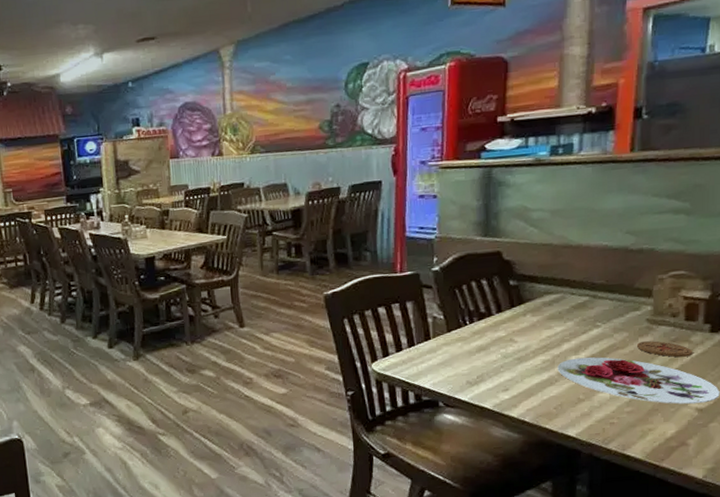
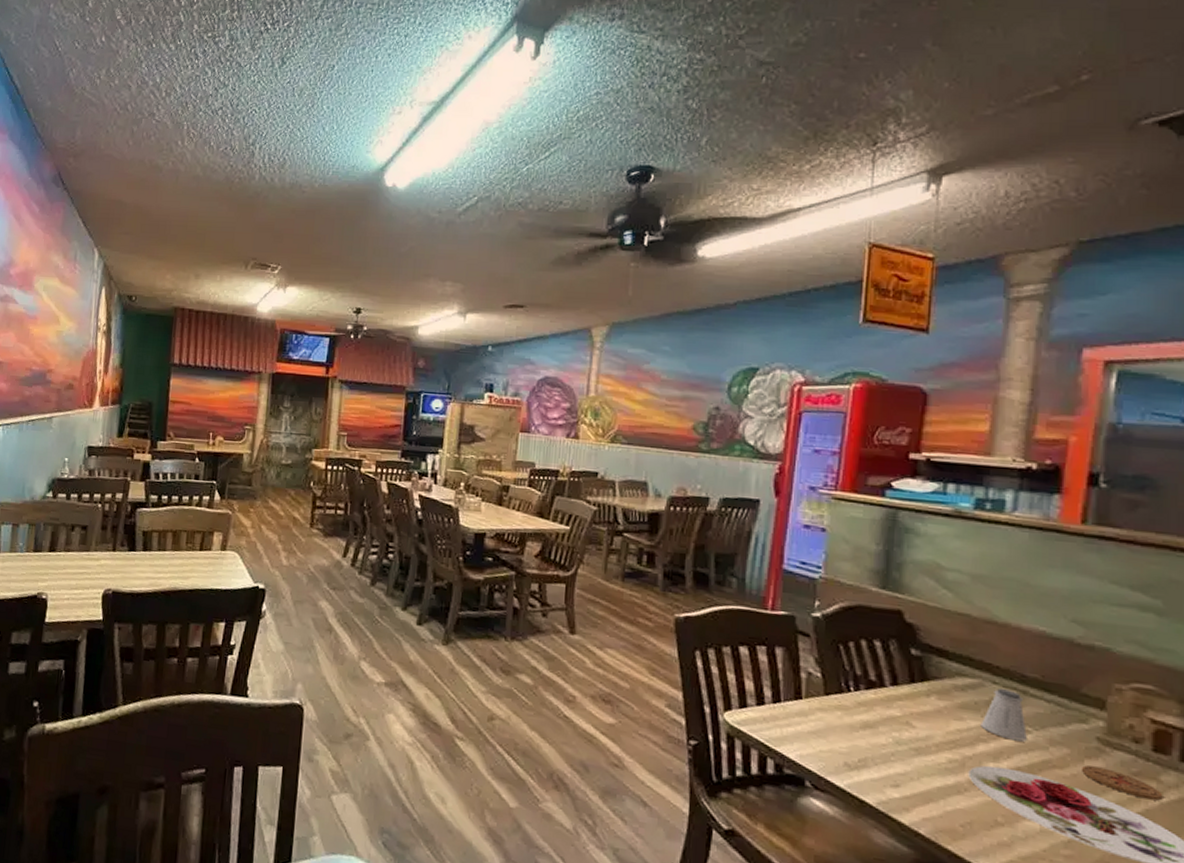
saltshaker: none [564,296,598,336] -> present [980,687,1027,742]

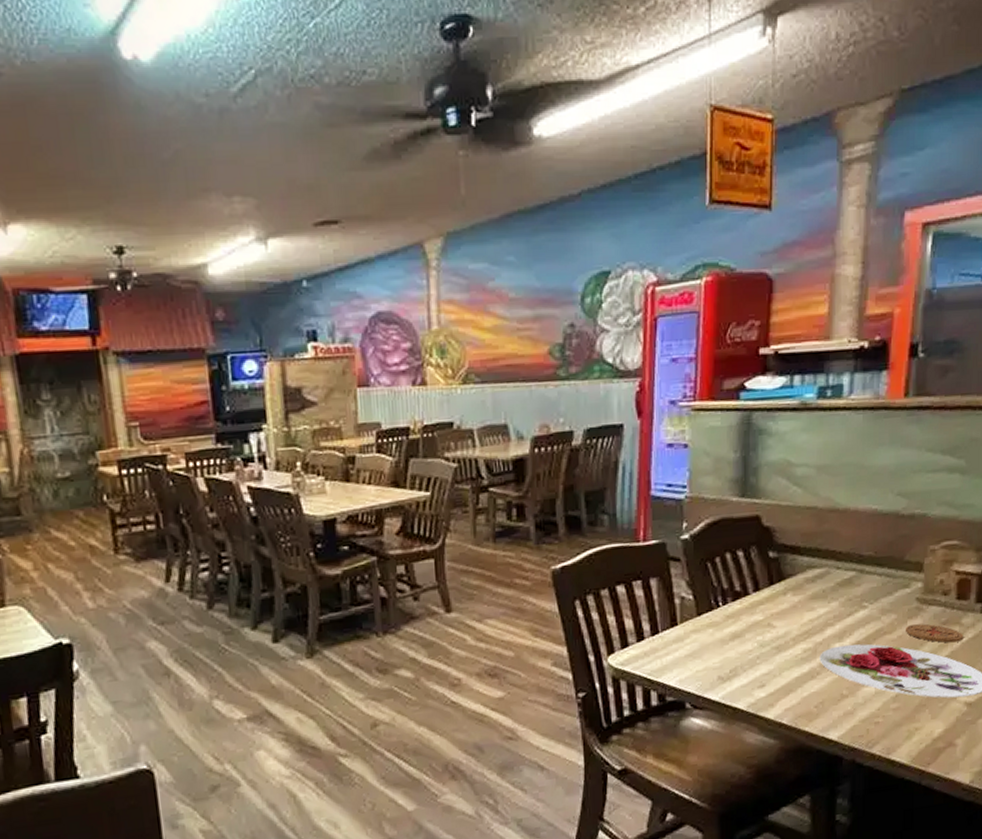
saltshaker: present [980,687,1027,742] -> none [828,571,864,618]

